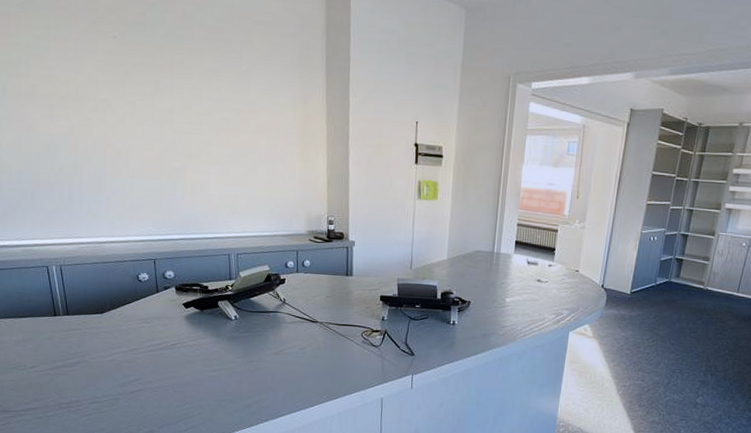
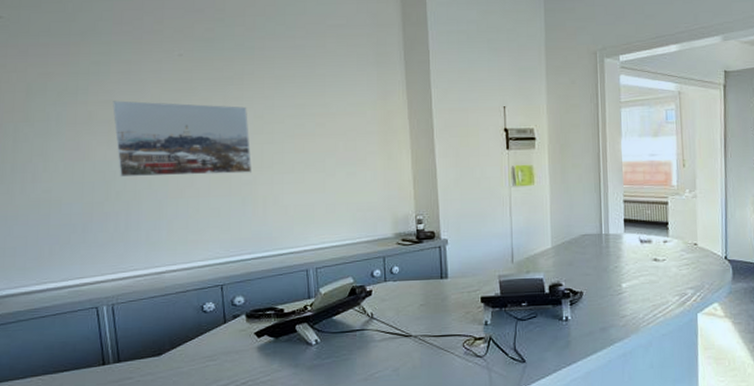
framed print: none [53,76,181,160] -> present [112,100,252,178]

